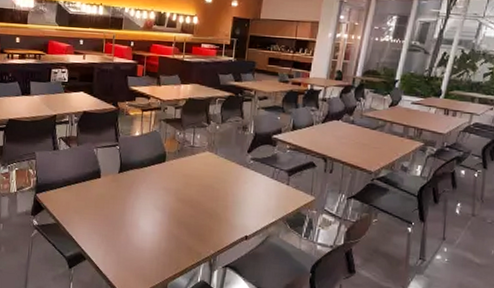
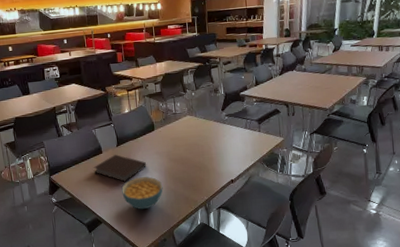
notebook: none [86,182,149,216] -> present [93,155,146,182]
cereal bowl: none [115,213,164,253] -> present [121,177,163,210]

